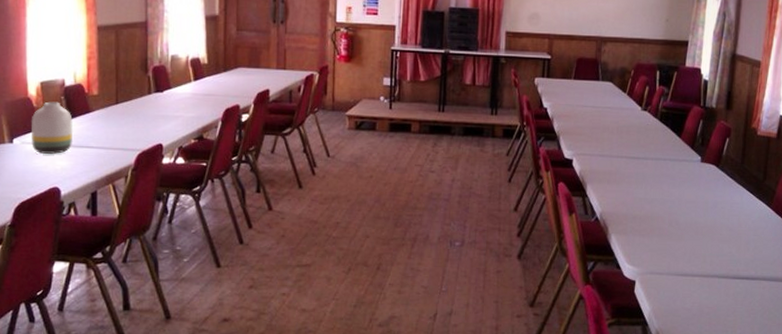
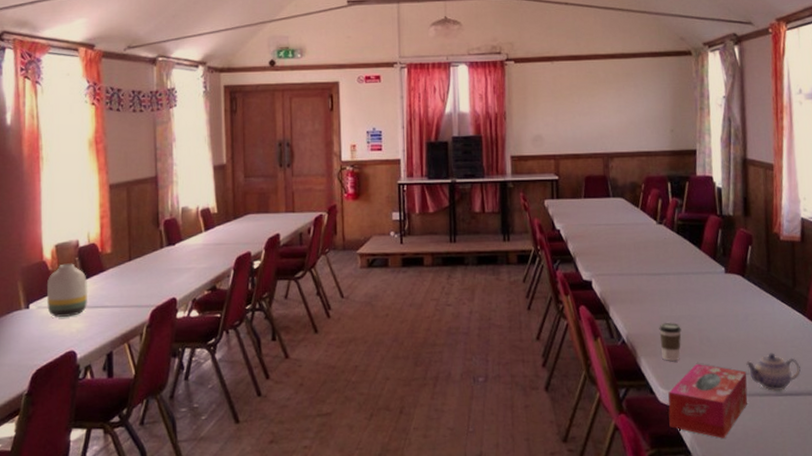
coffee cup: none [631,203,653,240] -> present [659,322,681,361]
tissue box: none [631,243,709,313] -> present [668,363,748,438]
teapot: none [708,239,759,275] -> present [745,353,801,392]

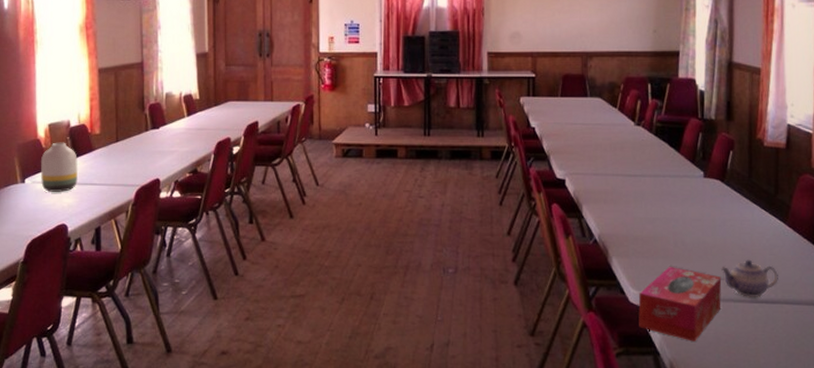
coffee cup: present [659,322,681,361] -> none [632,223,655,262]

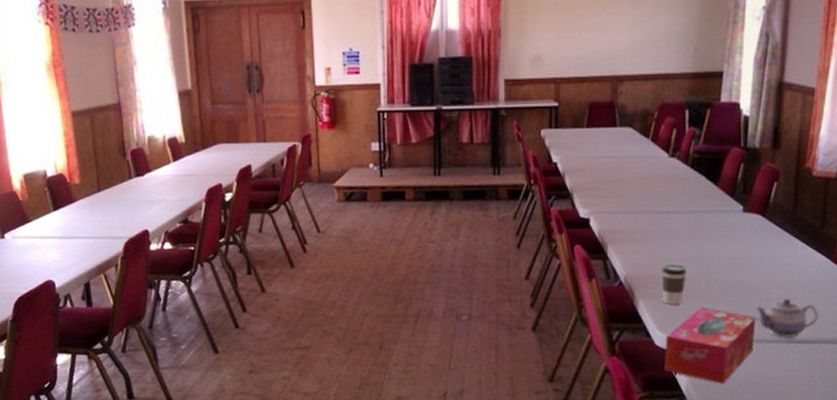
vase: present [40,142,79,192] -> none [19,193,62,247]
coffee cup: none [632,223,655,262] -> present [661,263,687,304]

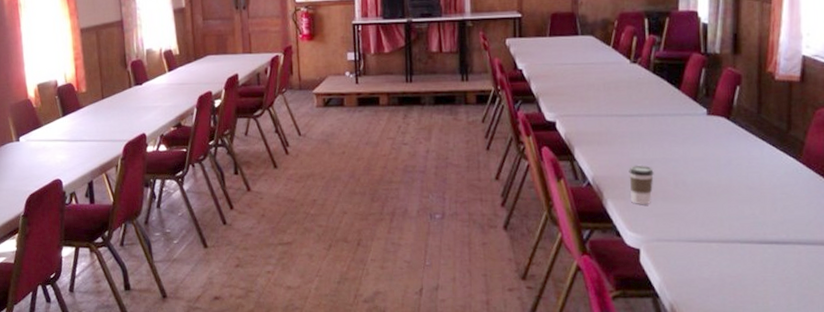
tissue box: present [665,307,756,384] -> none [636,207,727,284]
teapot: present [755,298,818,339] -> none [725,199,790,239]

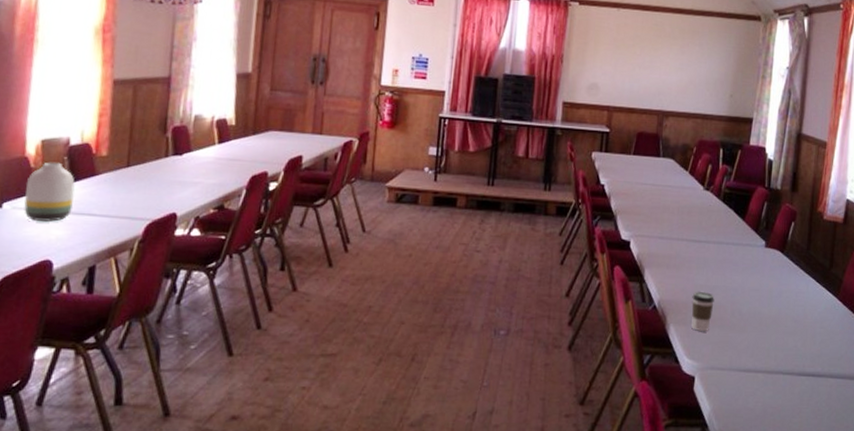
vase: none [33,101,69,149] -> present [23,162,75,222]

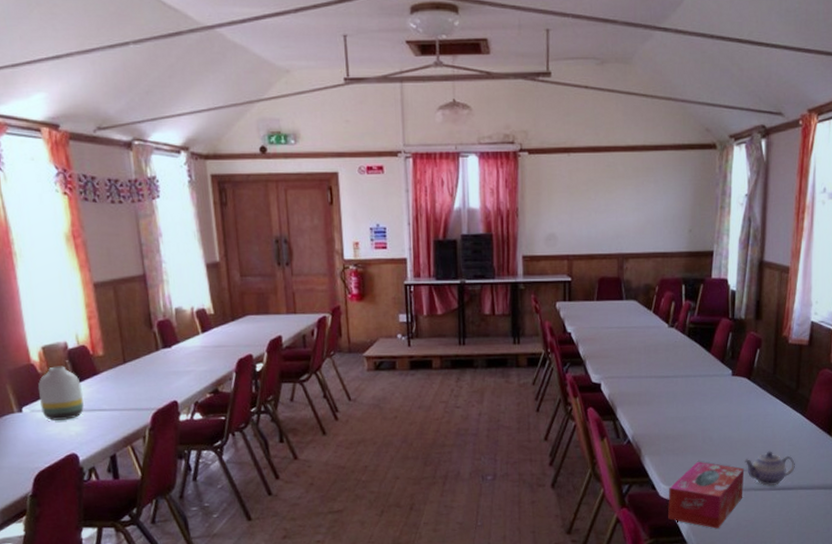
tissue box: none [690,335,774,414] -> present [668,461,745,529]
coffee cup: present [692,291,715,331] -> none [664,422,685,459]
teapot: none [773,332,826,371] -> present [744,451,795,487]

